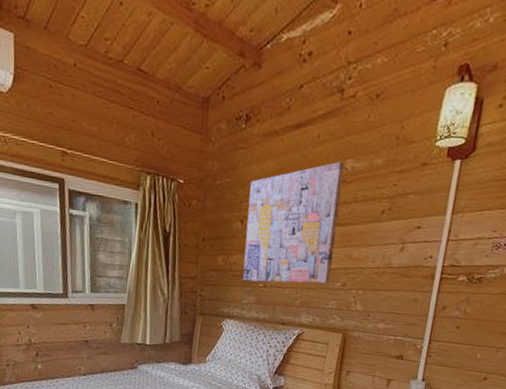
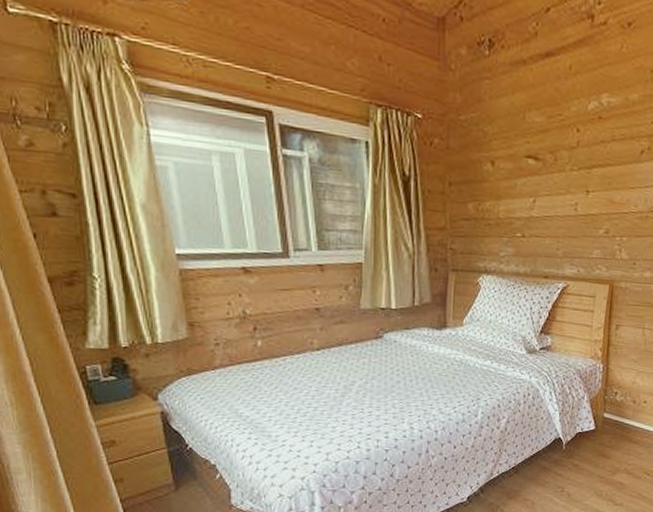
wall art: present [242,161,345,284] -> none [497,95,600,232]

